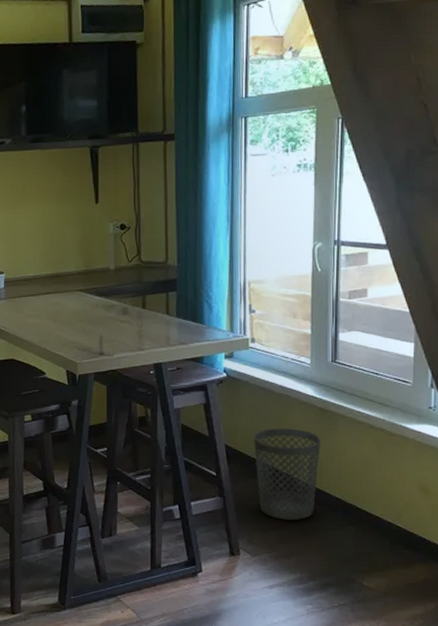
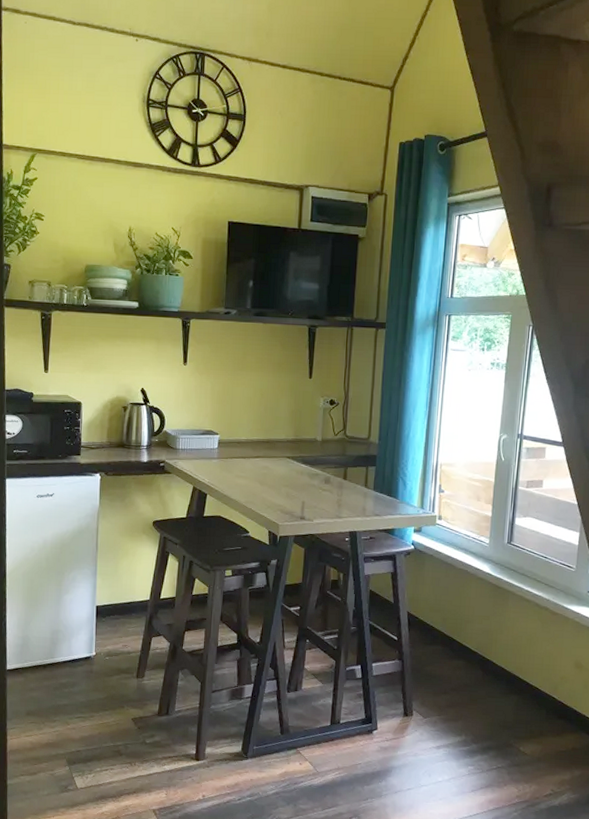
wastebasket: present [254,428,320,520] -> none [433,600,492,687]

